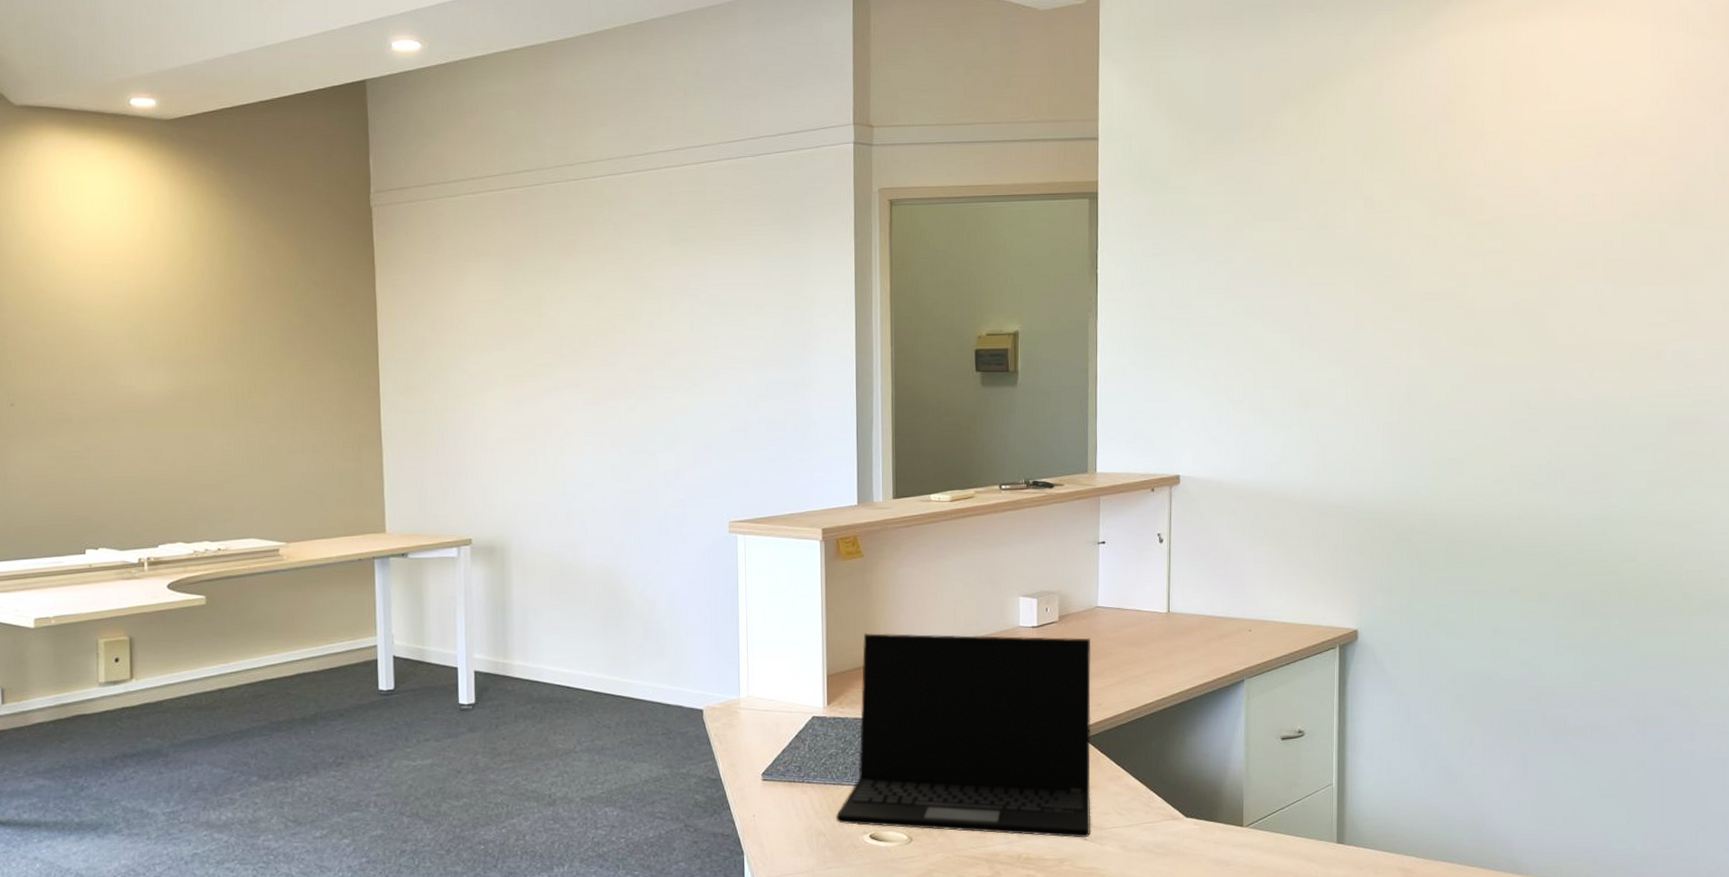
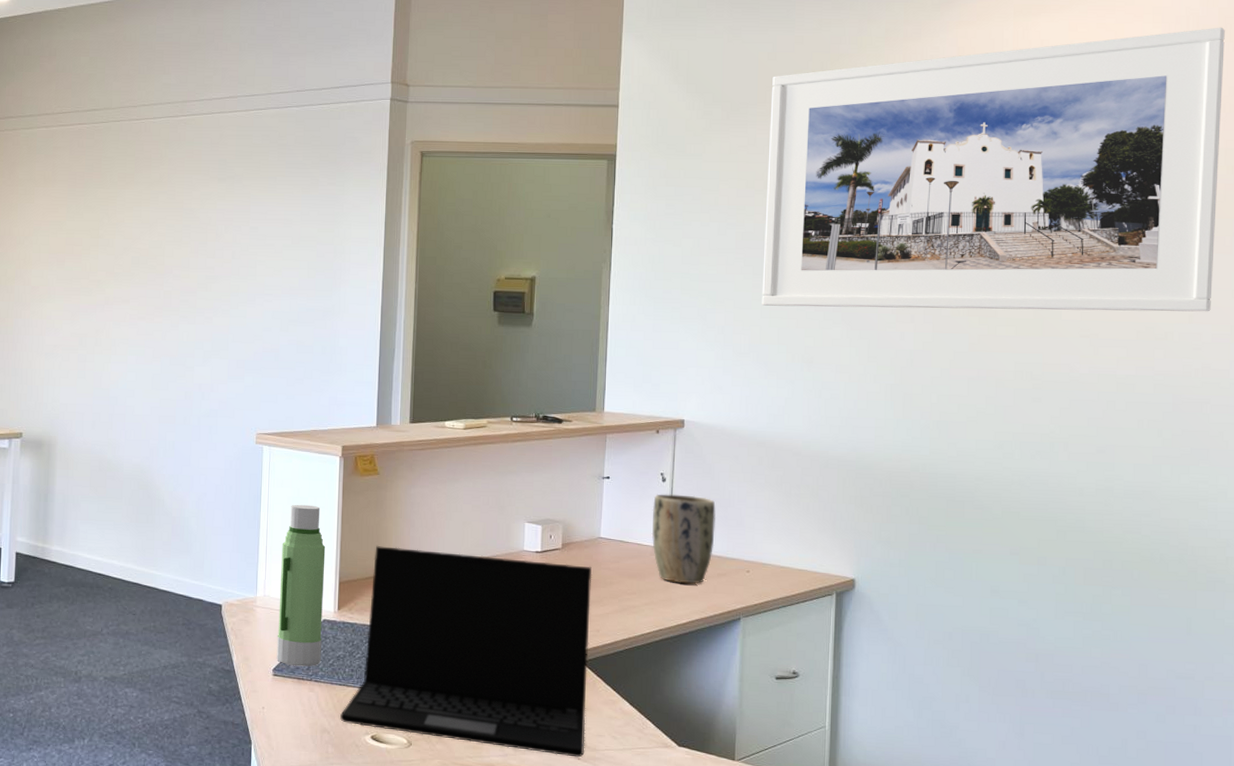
water bottle: none [764,595,812,769] -> present [276,504,326,667]
plant pot: none [1150,555,1215,648] -> present [651,493,716,584]
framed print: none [1255,23,1714,348] -> present [762,27,1225,312]

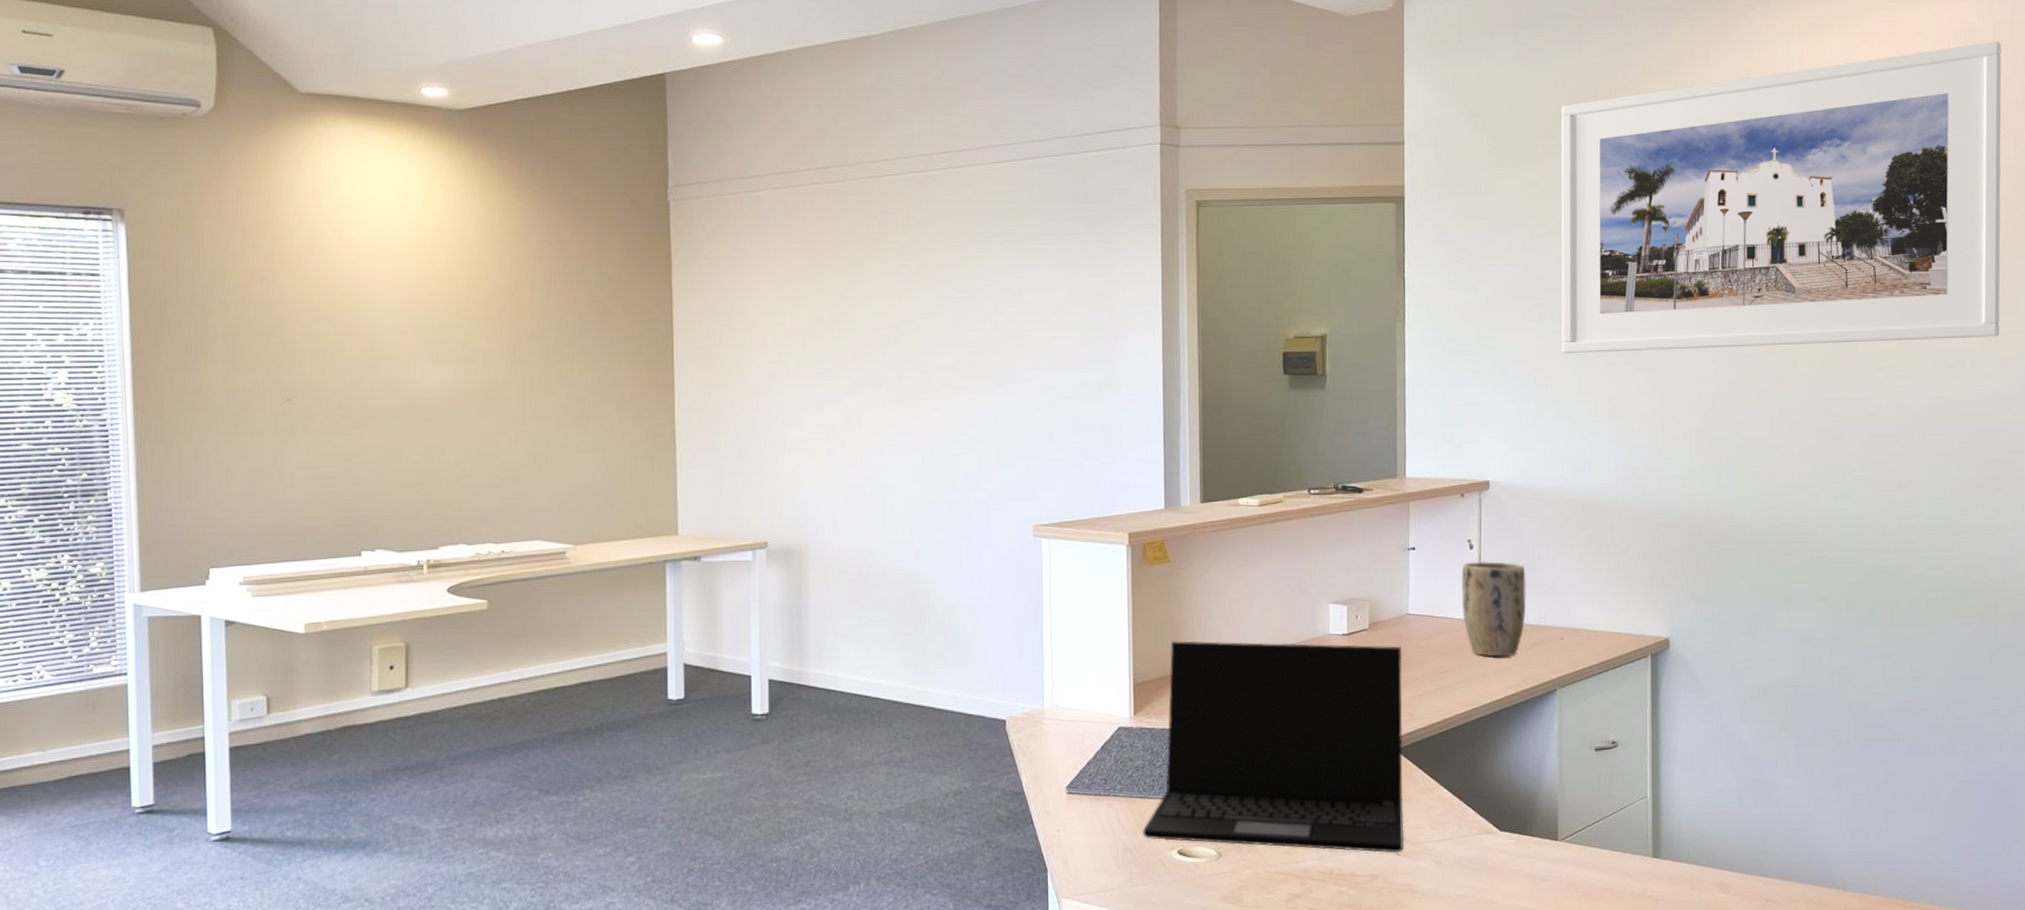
water bottle: present [276,504,326,667] -> none [1069,601,1118,781]

